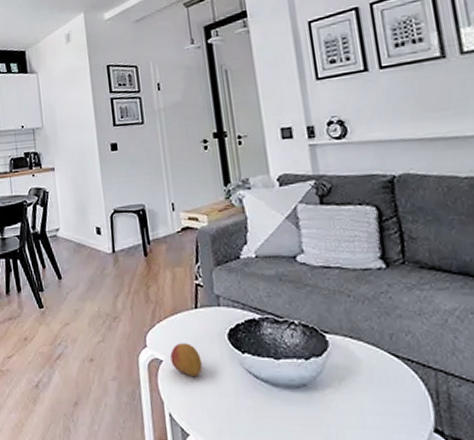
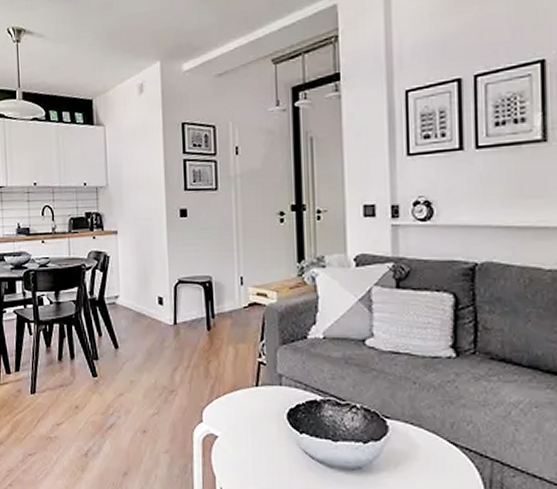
fruit: present [170,343,203,376] -> none [226,420,258,454]

